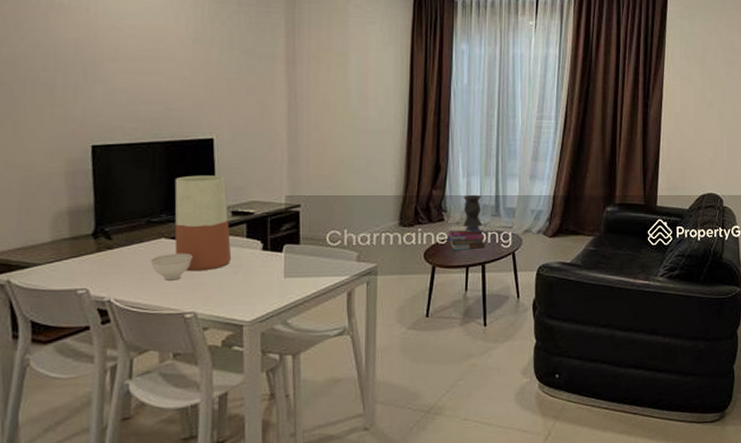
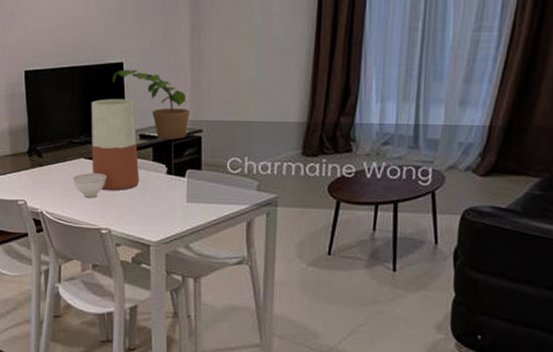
potted plant: none [200,146,287,215] -> present [112,69,190,140]
books: present [446,225,485,250] -> none [354,157,399,186]
vase: present [463,195,484,234] -> none [374,123,399,168]

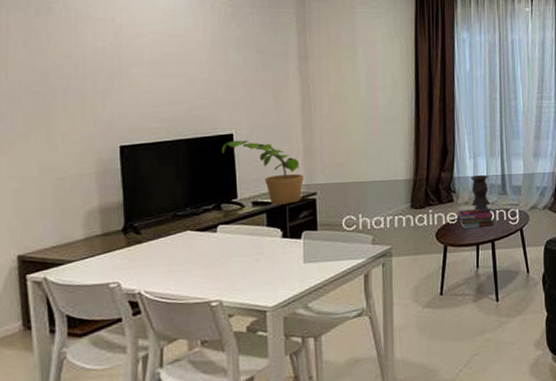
bowl: present [72,172,106,198] -> none [177,244,216,271]
vase: present [91,99,140,191] -> none [198,168,254,261]
books: none [354,157,399,186] -> present [456,204,494,229]
vase: none [374,123,399,168] -> present [470,175,492,212]

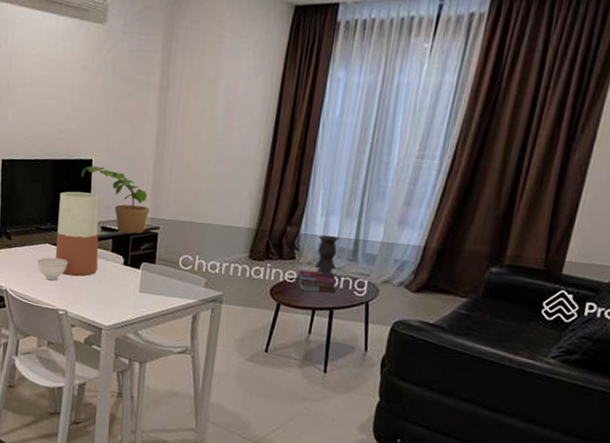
bowl: none [177,244,216,271] -> present [36,257,68,281]
vase: none [198,168,254,261] -> present [55,191,99,276]

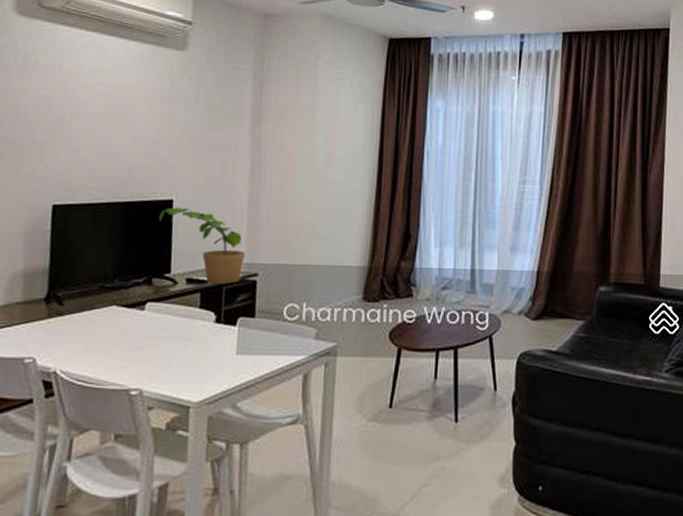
bowl: present [36,257,68,281] -> none [99,322,143,353]
vase: present [55,191,99,276] -> none [125,238,183,344]
books: present [296,265,338,294] -> none [415,302,458,331]
vase: present [314,235,339,278] -> none [434,268,457,313]

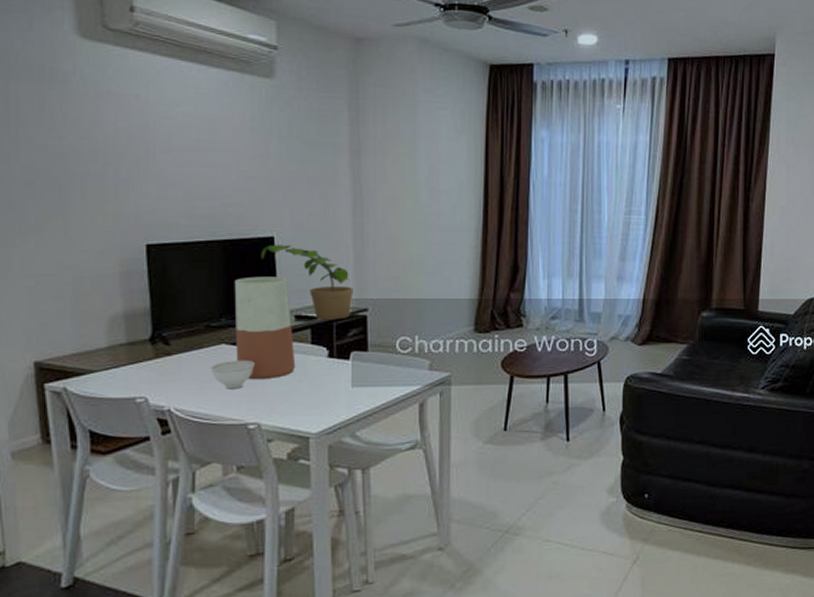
bowl: none [99,322,143,353] -> present [210,360,254,389]
vase: none [125,238,183,344] -> present [234,276,296,380]

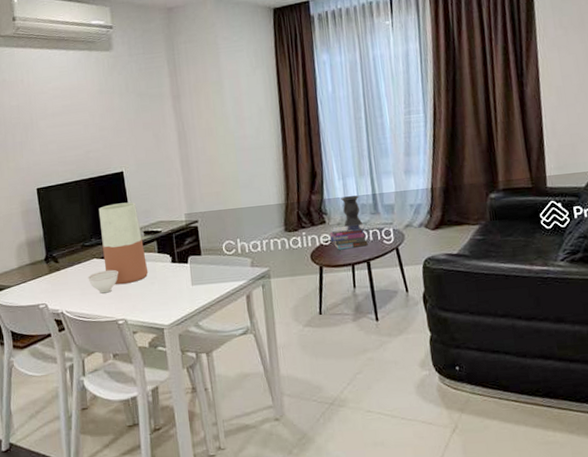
potted plant: present [261,244,353,320] -> none [115,176,186,233]
books: none [526,331,568,359] -> present [329,224,368,250]
vase: none [543,299,567,341] -> present [341,195,365,232]

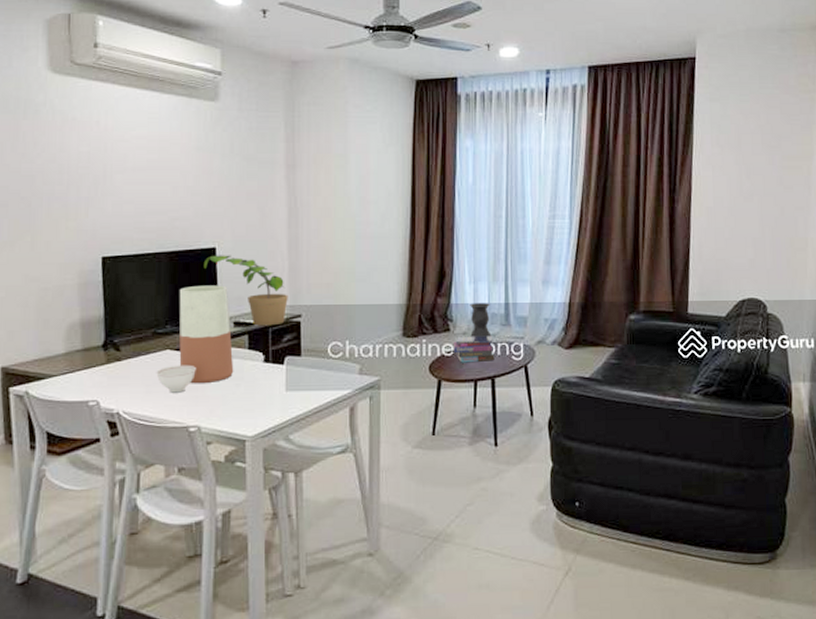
potted plant: none [115,176,186,233] -> present [203,255,288,326]

